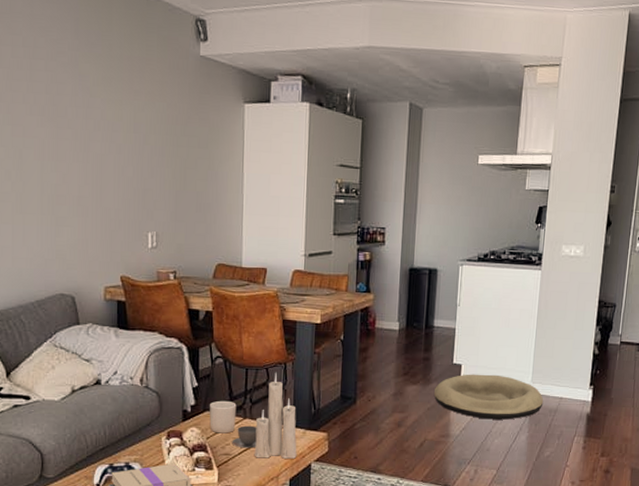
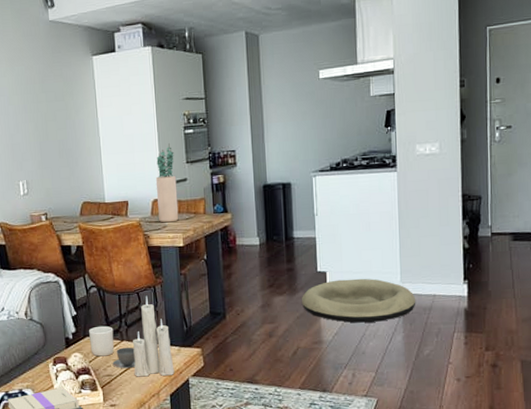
vase: none [297,211,321,297] -> present [155,143,179,223]

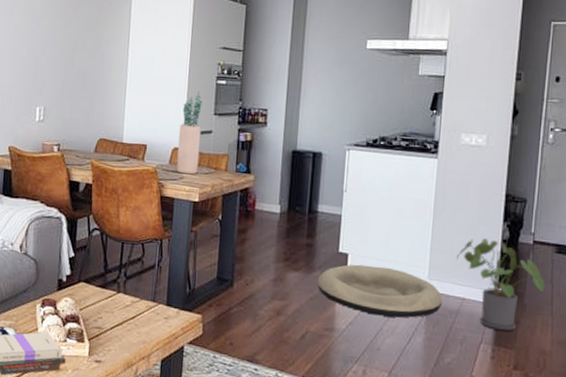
mug: present [88,325,115,357] -> none [83,272,111,307]
teacup: present [112,347,136,369] -> none [104,300,130,324]
candle: present [133,295,175,377] -> none [125,248,171,339]
house plant: none [423,238,506,319] -> present [456,239,545,332]

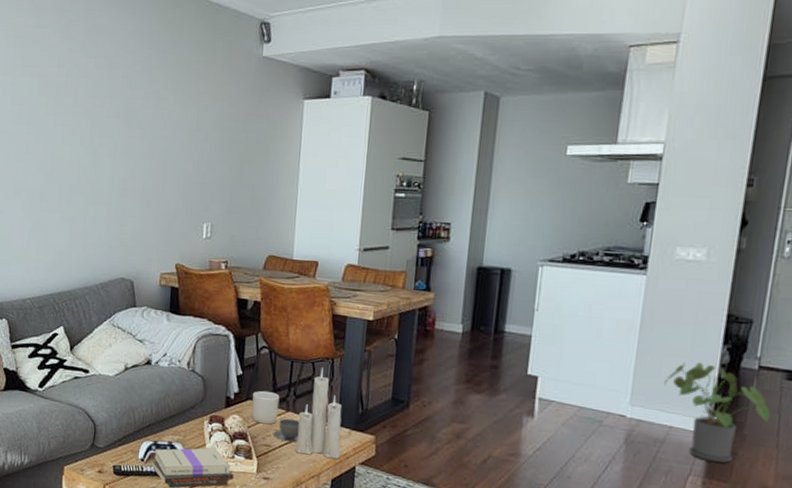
mug: none [83,272,111,307] -> present [251,390,280,425]
teacup: none [104,300,130,324] -> present [273,418,300,443]
candle: none [125,248,171,339] -> present [295,367,342,459]
vase: present [176,91,202,175] -> none [350,205,379,293]
dog bed: present [318,264,443,318] -> none [502,388,646,446]

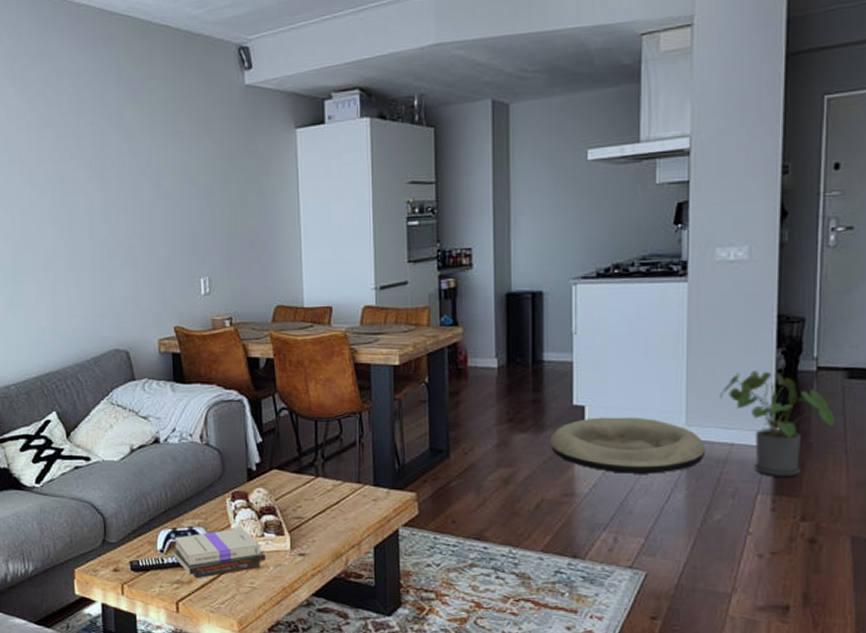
mug: present [251,390,280,425] -> none [275,457,307,494]
teacup: present [273,418,300,443] -> none [304,485,332,511]
candle: present [295,367,342,459] -> none [330,423,381,523]
dog bed: none [502,388,646,446] -> present [551,417,706,474]

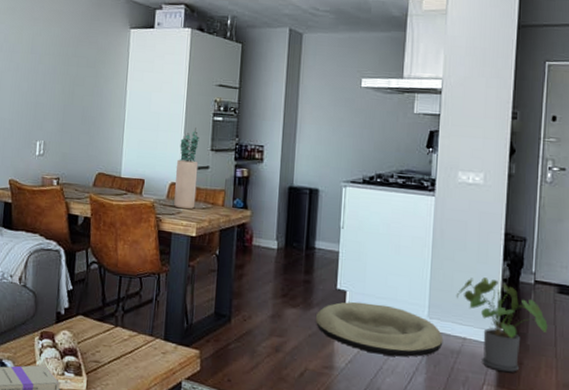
vase: none [367,237,395,335] -> present [174,127,199,210]

